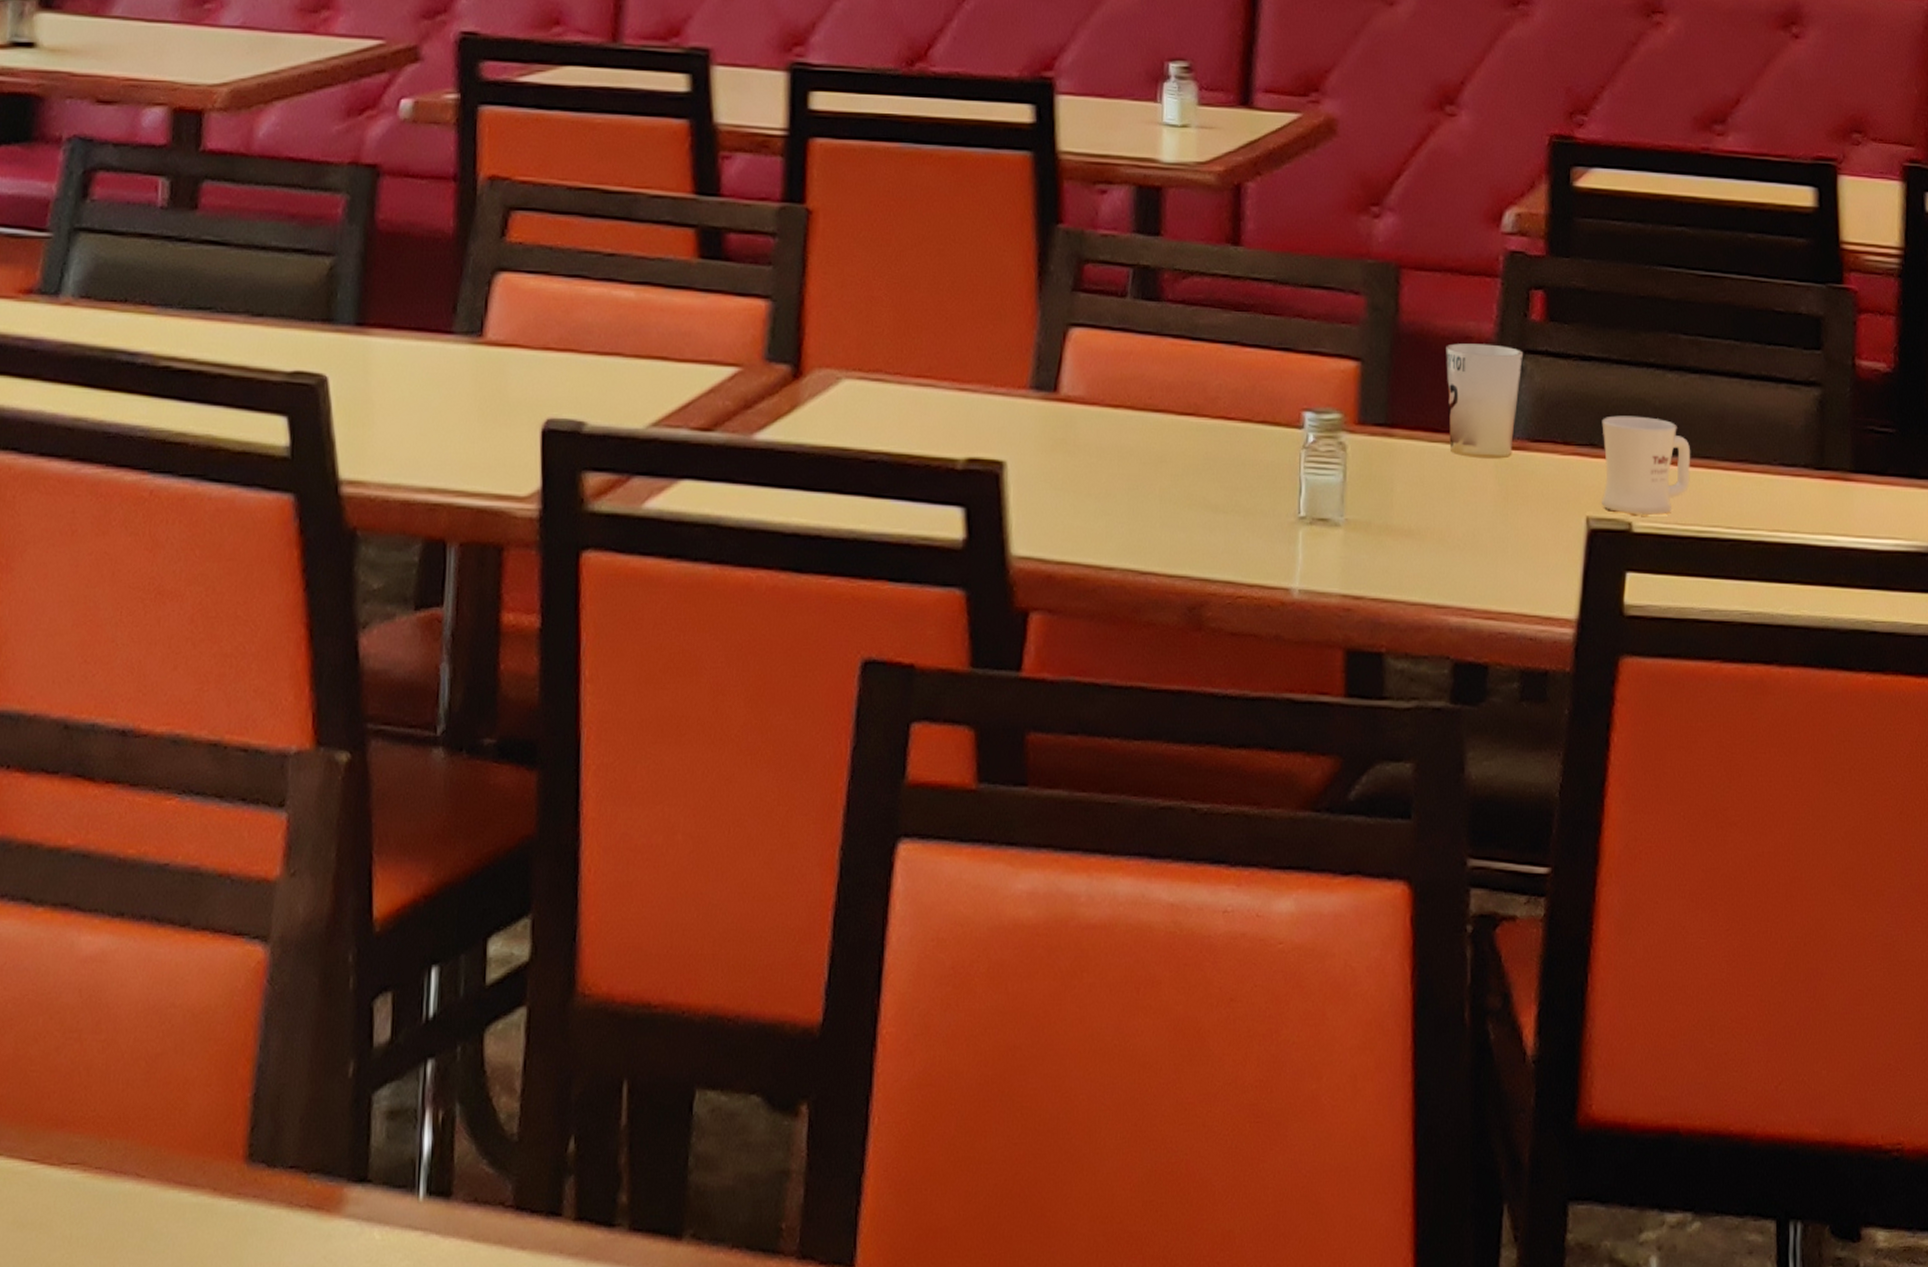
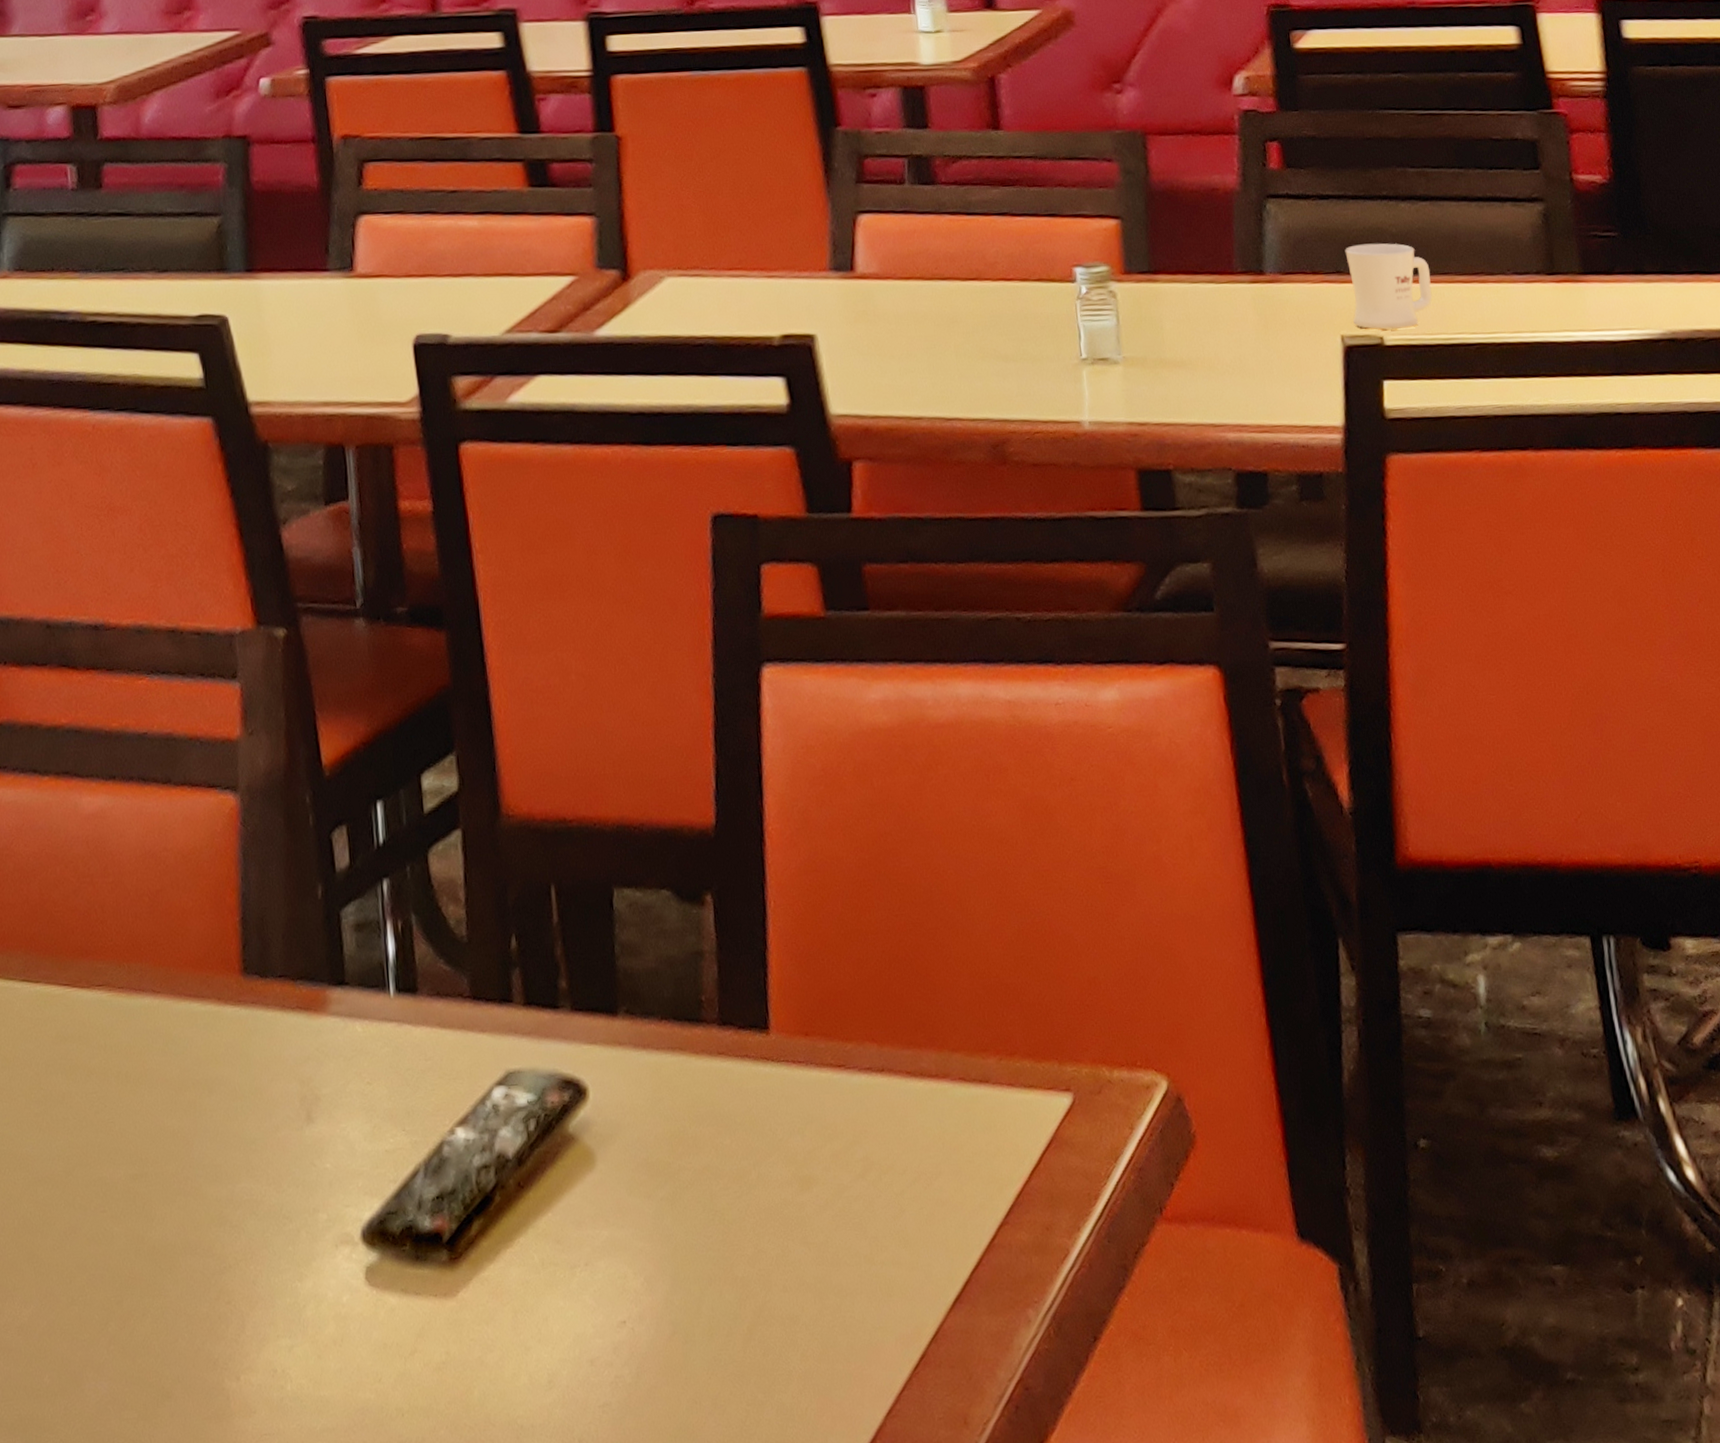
cup: present [1446,343,1524,459] -> none [1195,193,1267,294]

